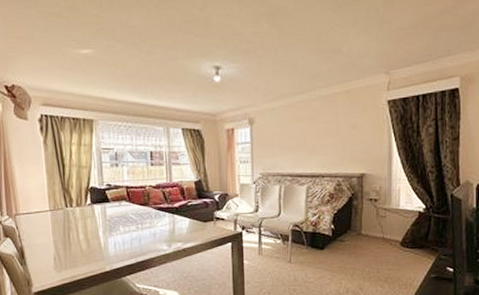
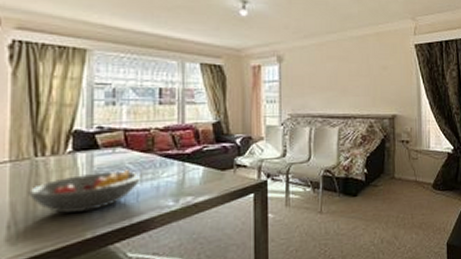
fruit bowl: none [64,219,142,251] -> present [27,169,142,213]

